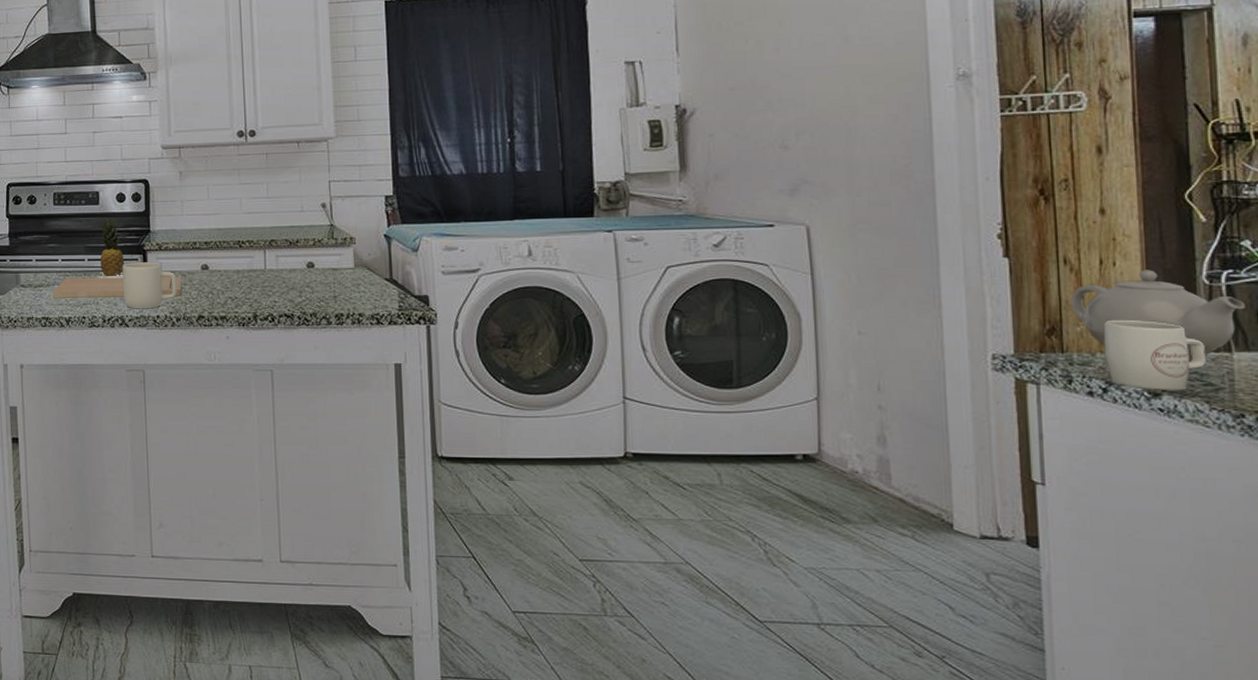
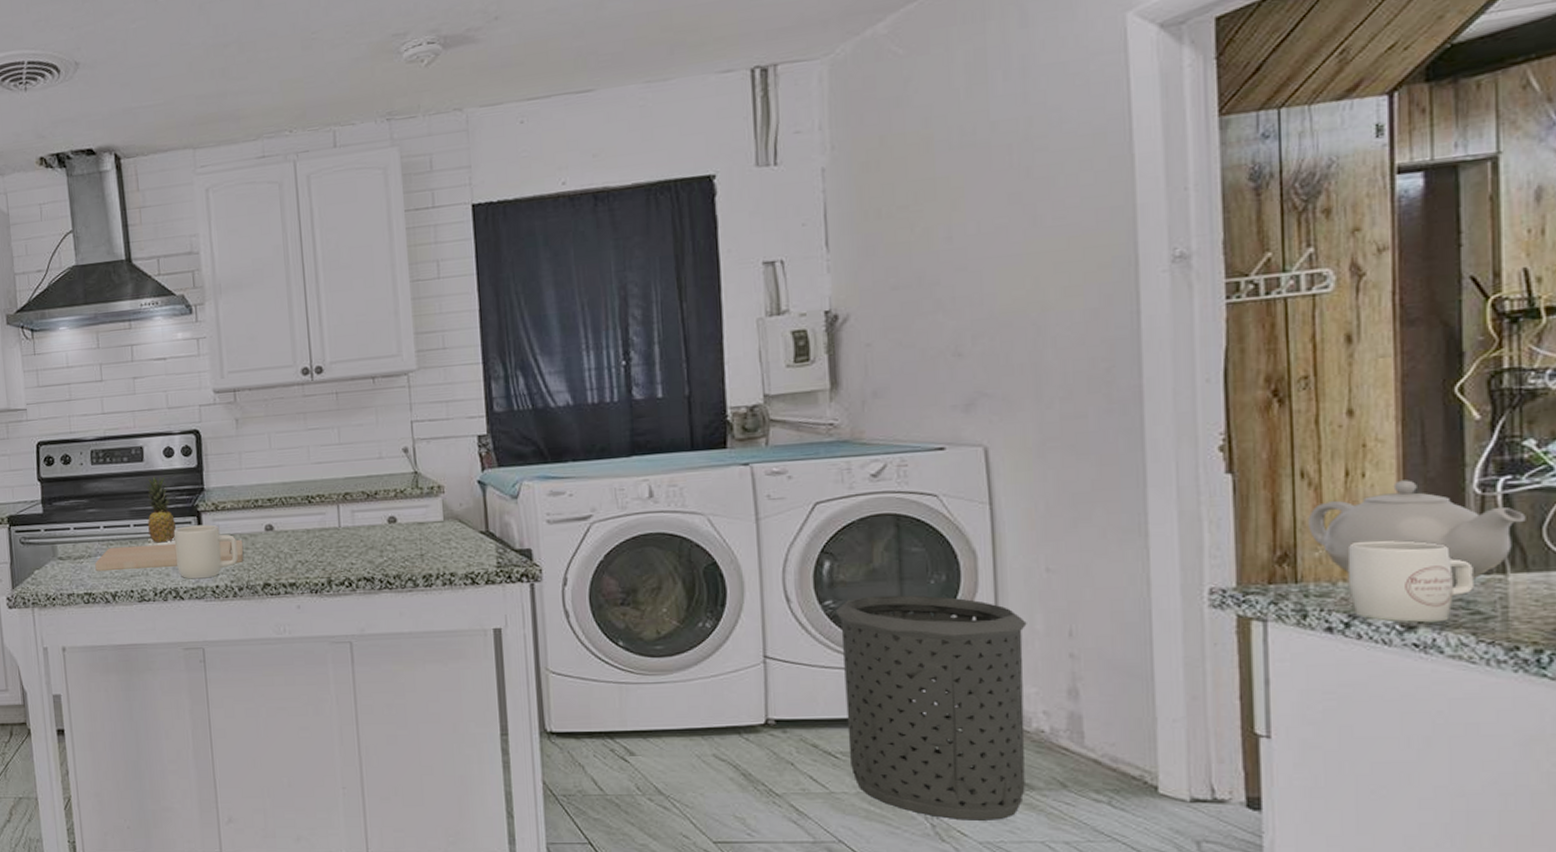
laundry basket: none [685,349,843,549] -> present [836,595,1027,821]

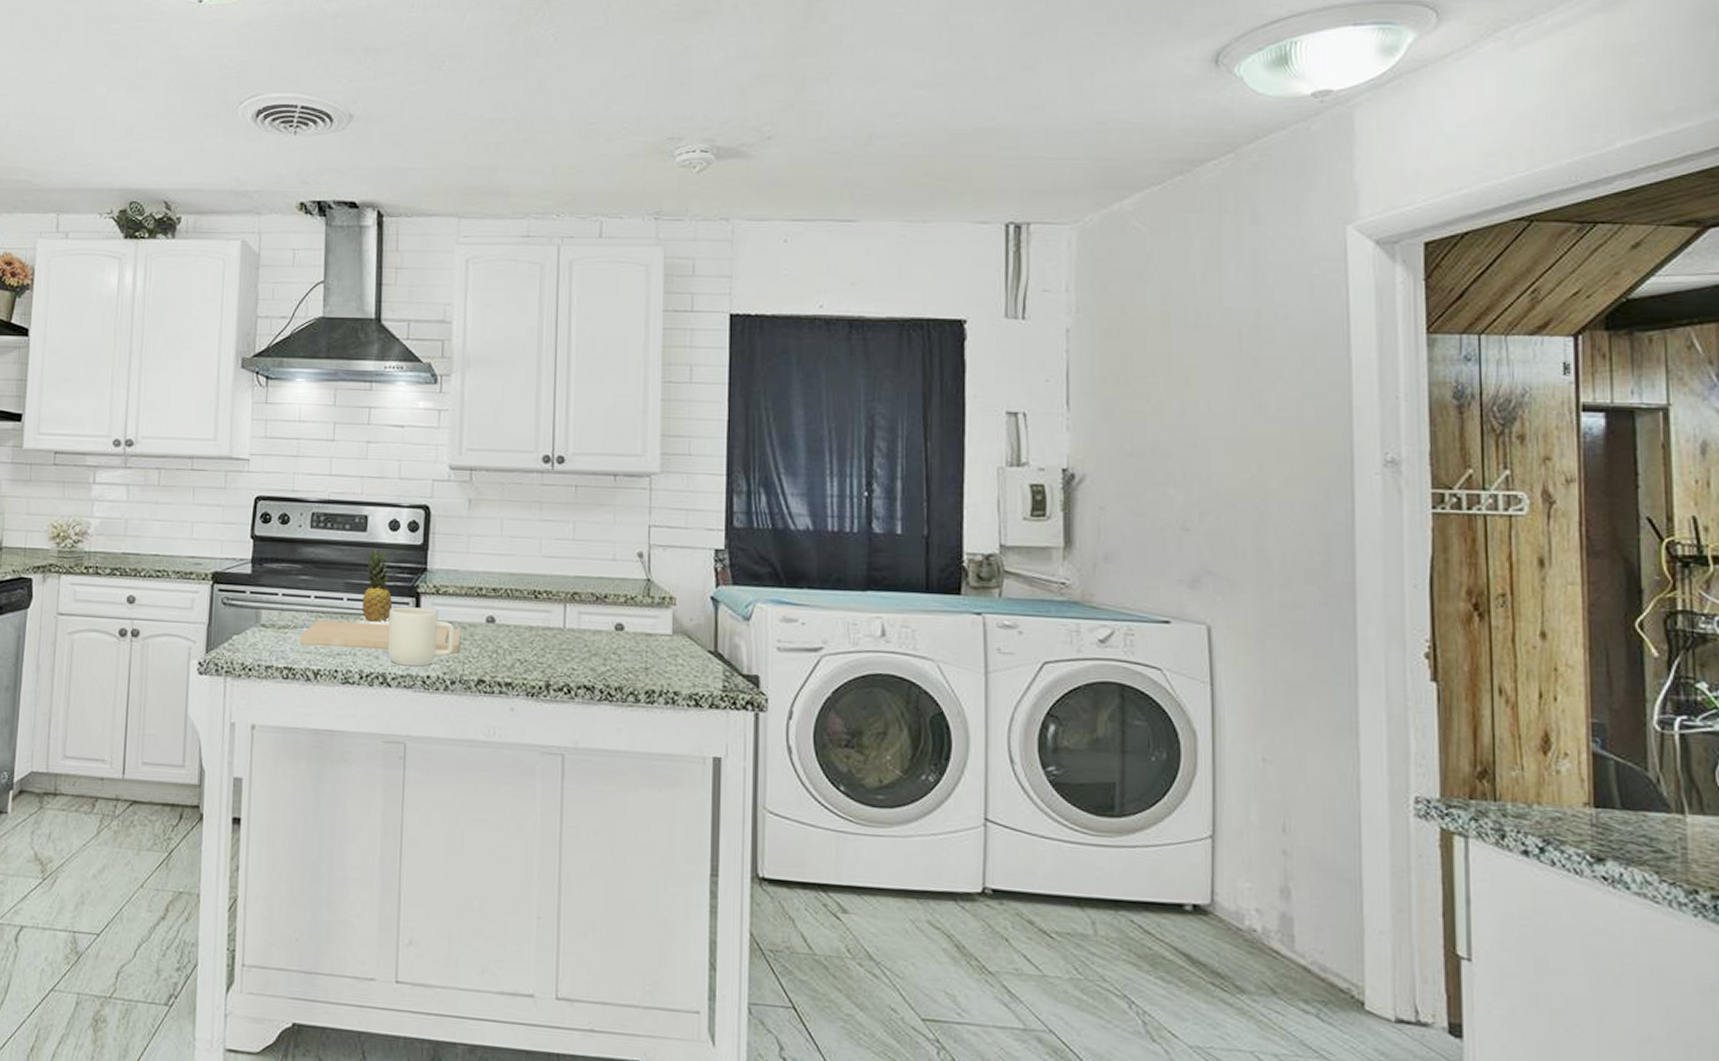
laundry basket: present [836,595,1027,821] -> none [1059,766,1243,1023]
teapot: present [1307,480,1526,587] -> none [1505,708,1701,822]
mug: present [1347,540,1474,624] -> none [1541,765,1656,858]

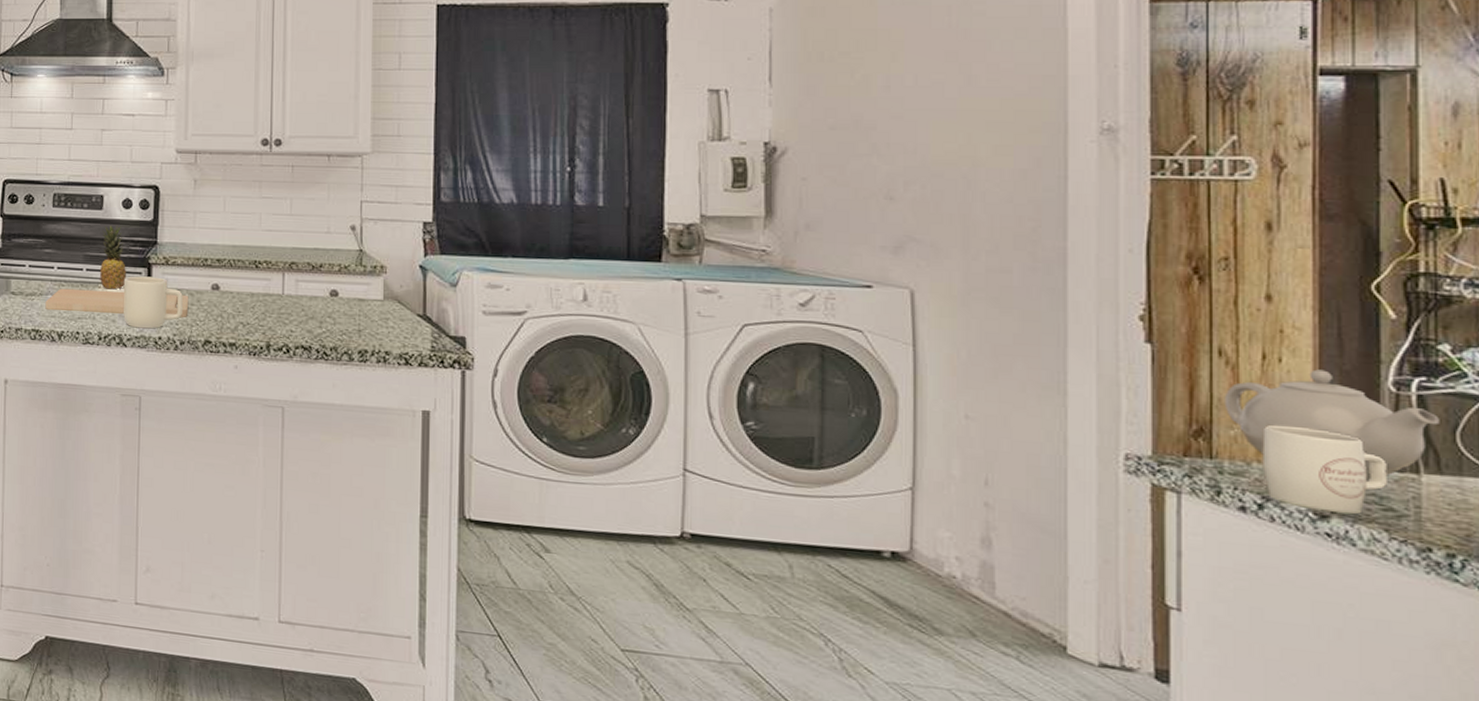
teapot: none [1505,708,1701,822] -> present [1224,369,1440,481]
mug: none [1541,765,1656,858] -> present [1262,424,1387,515]

